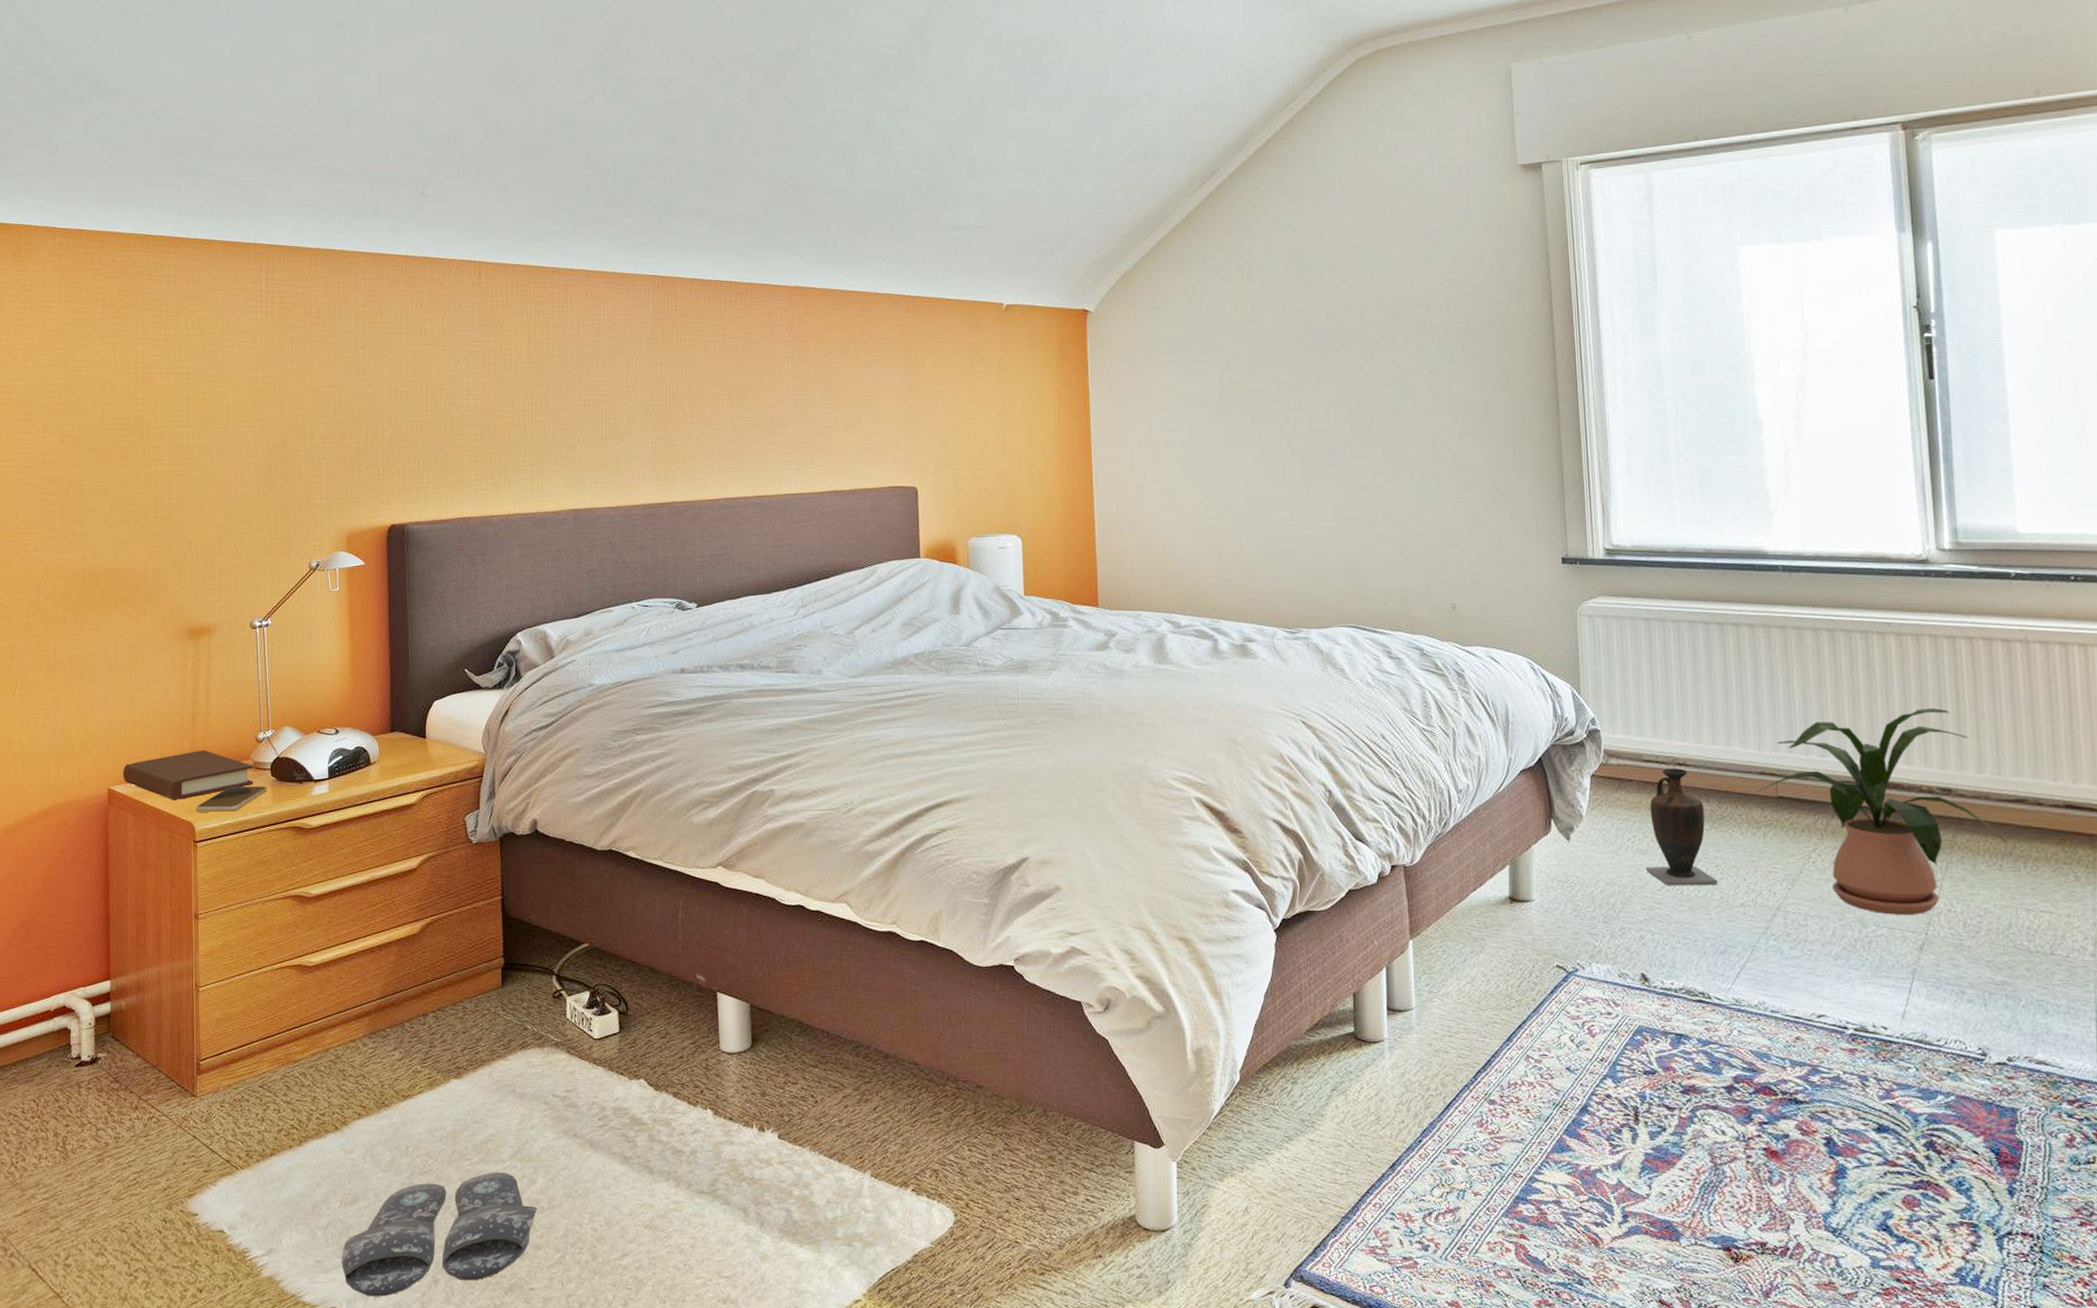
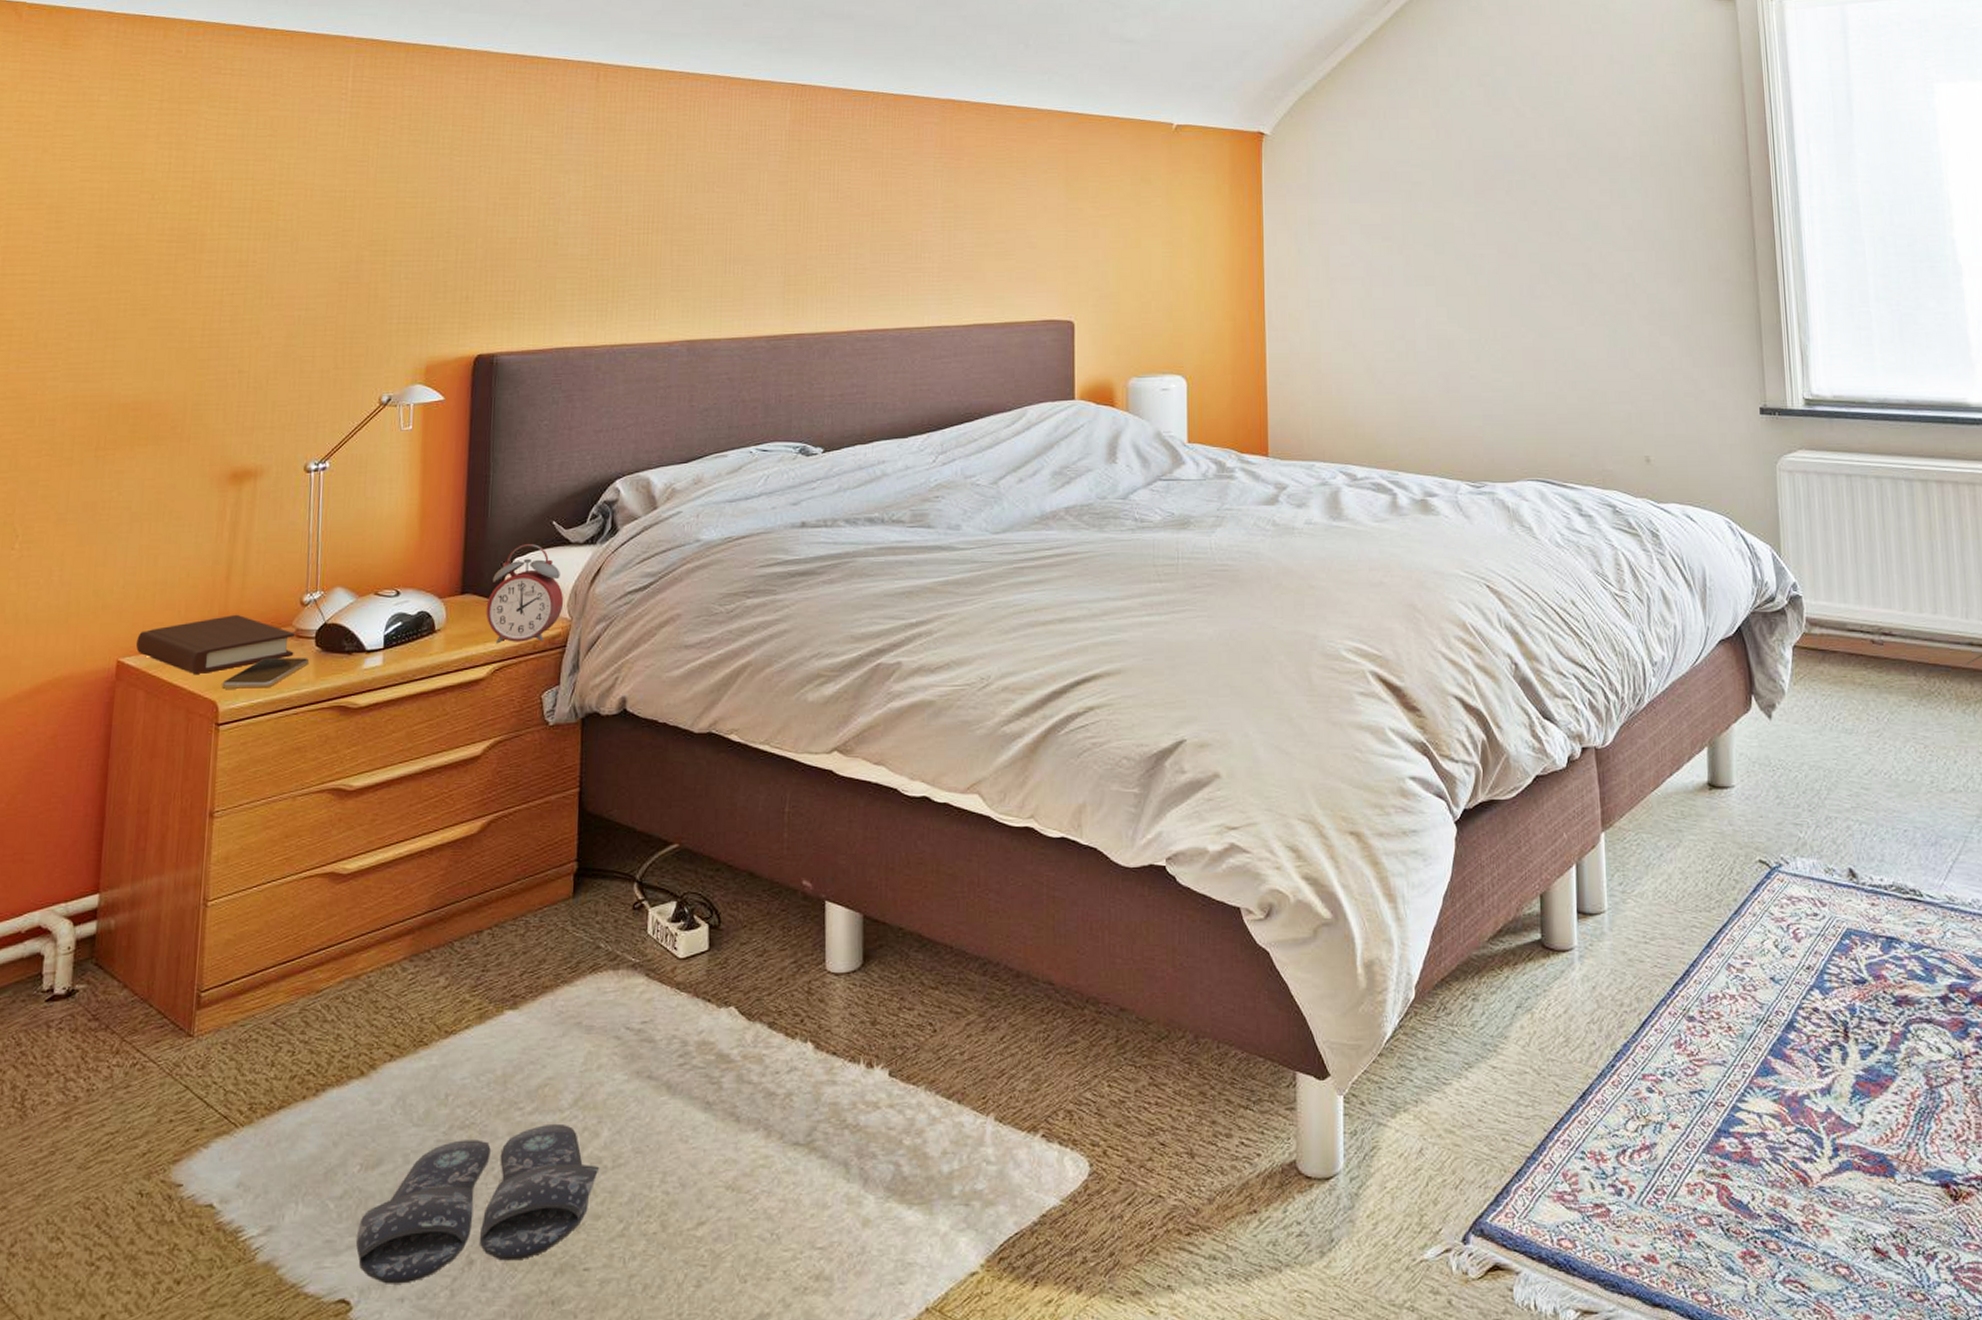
alarm clock: none [413,689,479,774] -> present [486,544,564,644]
vase: present [1645,768,1718,885] -> none [1851,638,1927,768]

